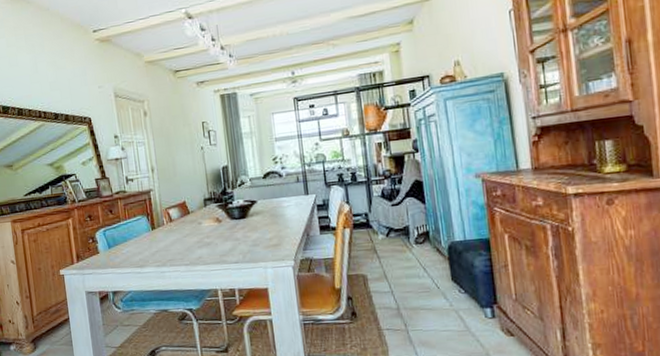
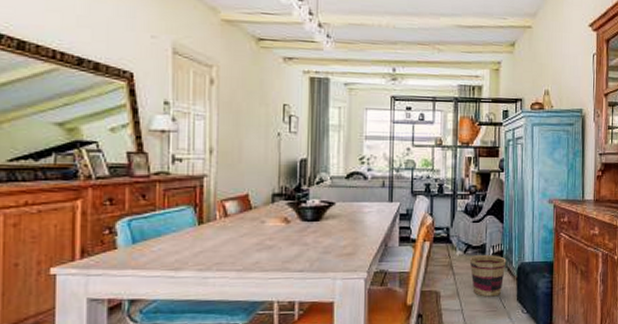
basket: none [393,236,435,279] -> present [469,255,507,297]

